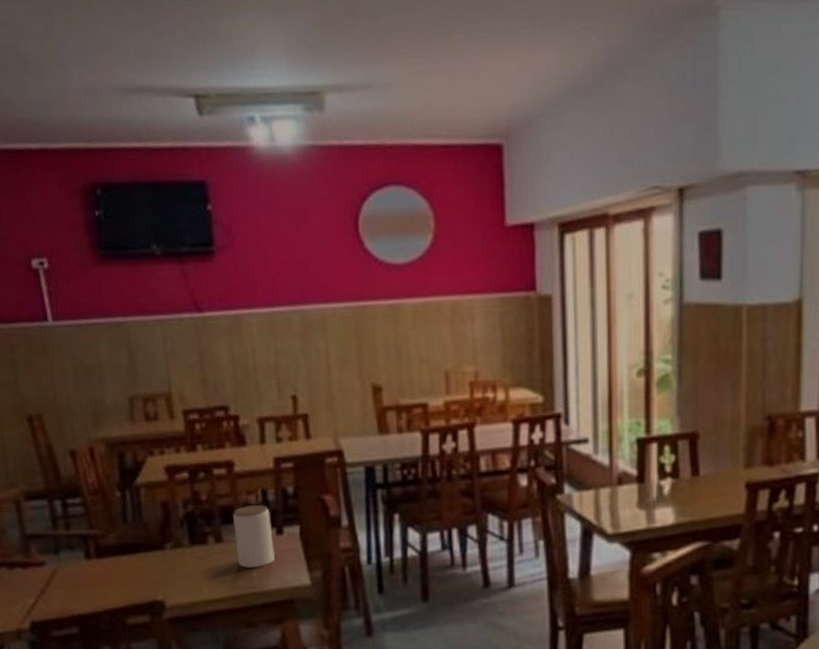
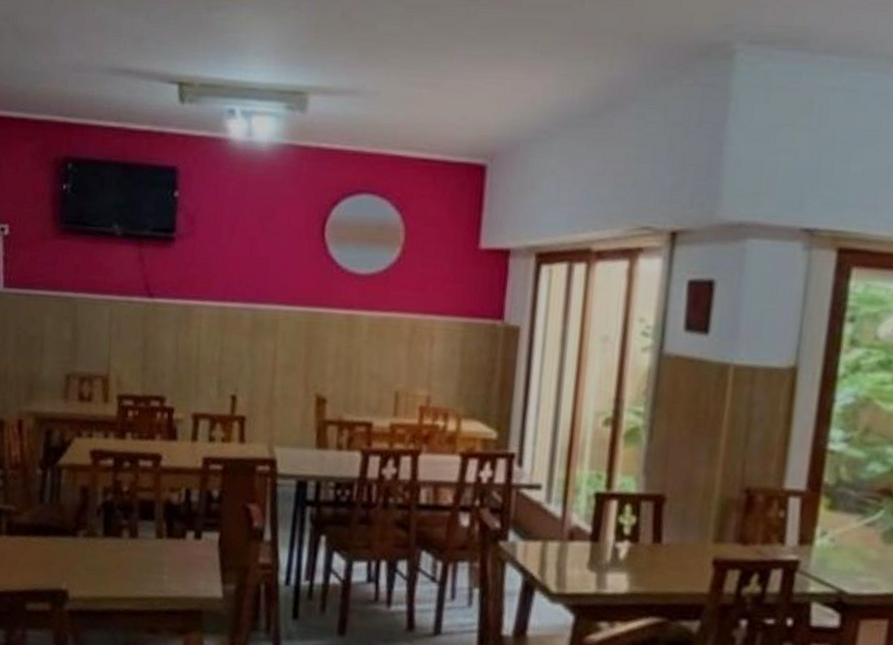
jar: present [233,504,275,568] -> none [150,503,191,571]

